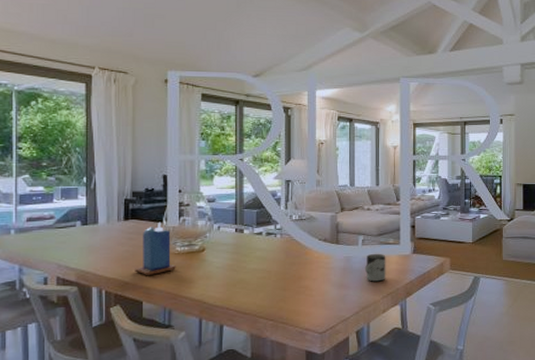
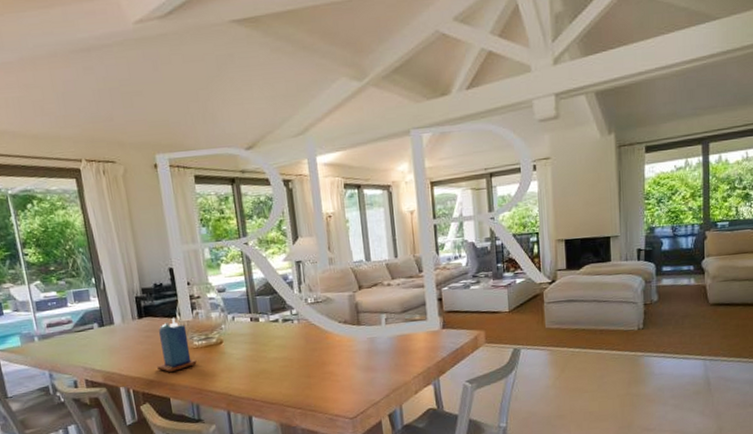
cup: present [364,253,386,282] -> none [390,331,415,363]

